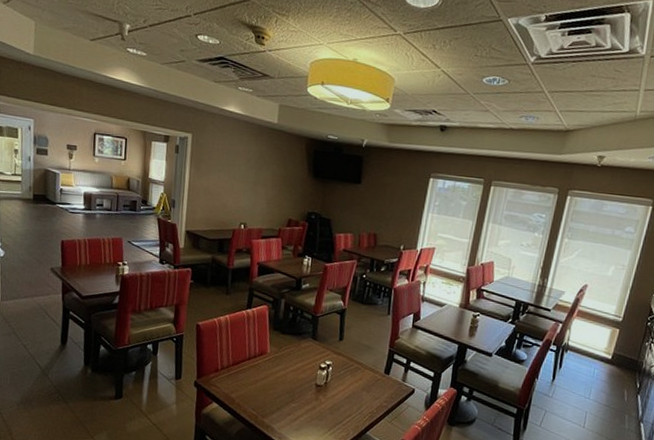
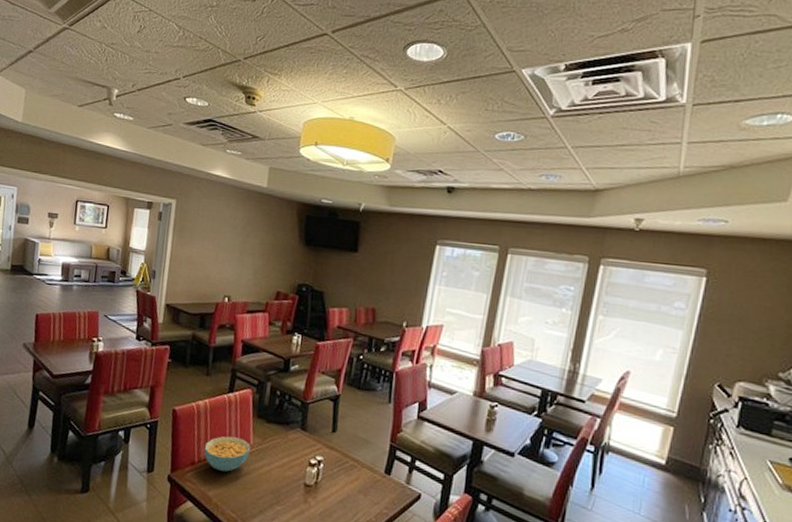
cereal bowl: none [226,346,268,377] -> present [204,436,251,472]

